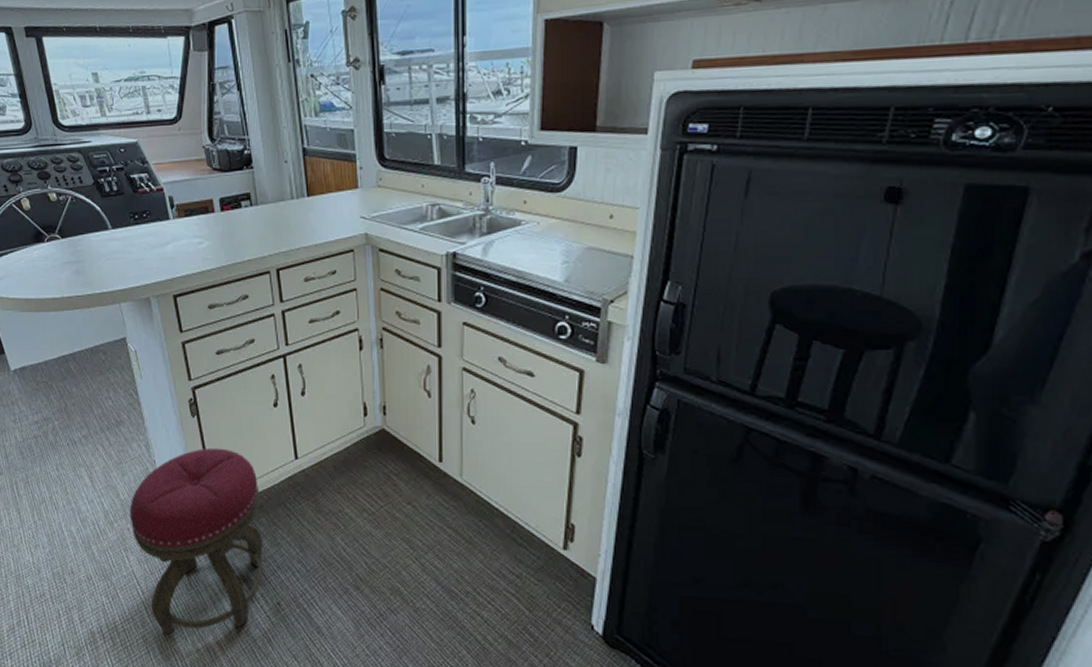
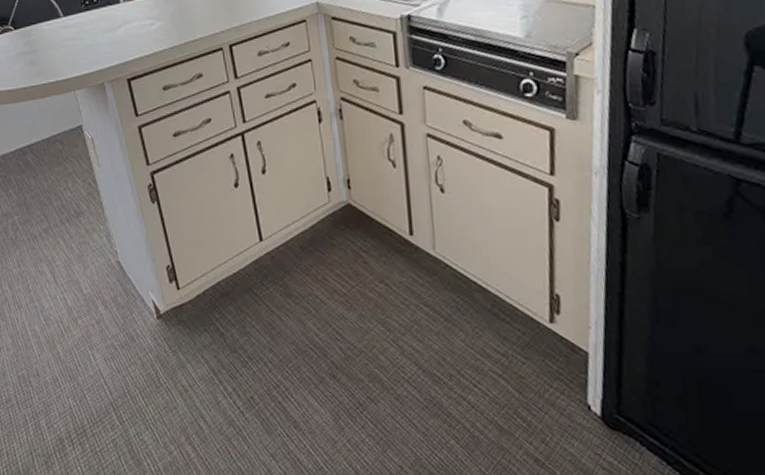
stool: present [129,447,263,635] -> none [93,234,234,437]

